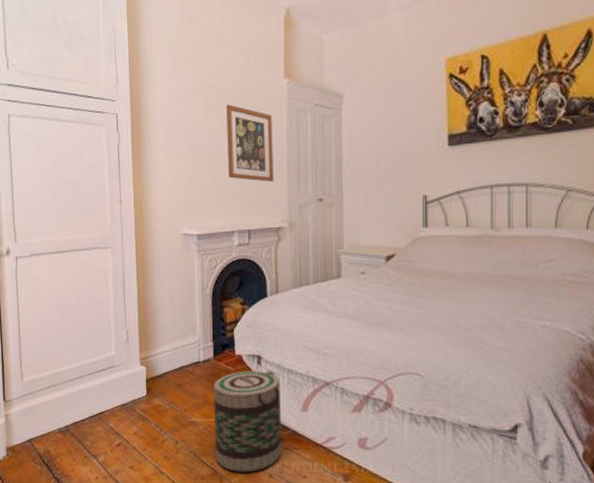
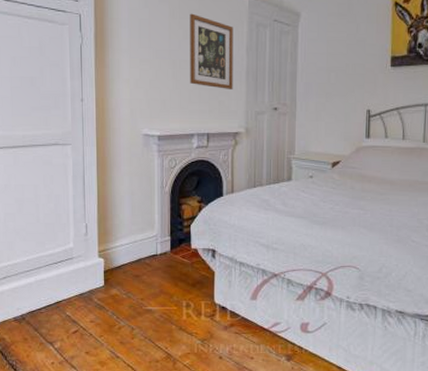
basket: present [213,371,282,472] -> none [169,263,232,355]

